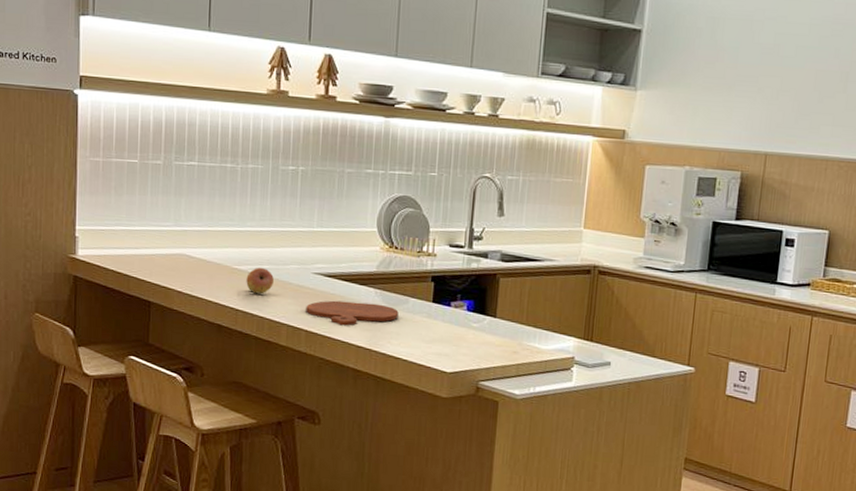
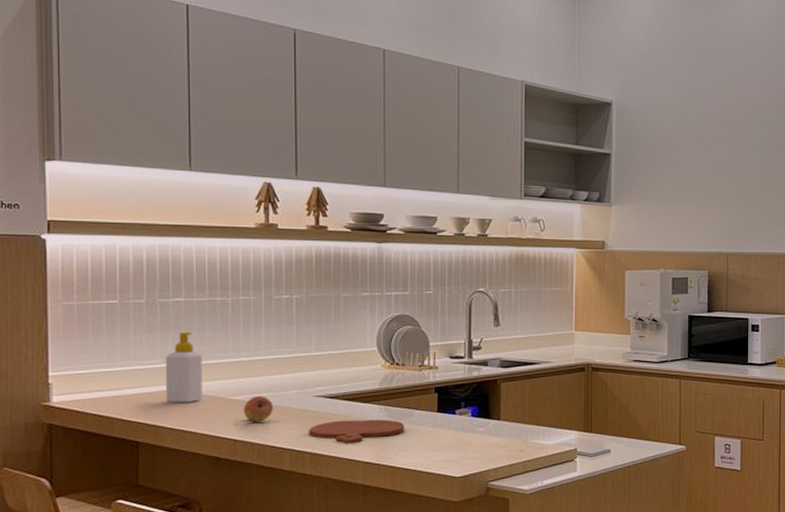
soap bottle: none [177,196,211,268] -> present [166,331,202,403]

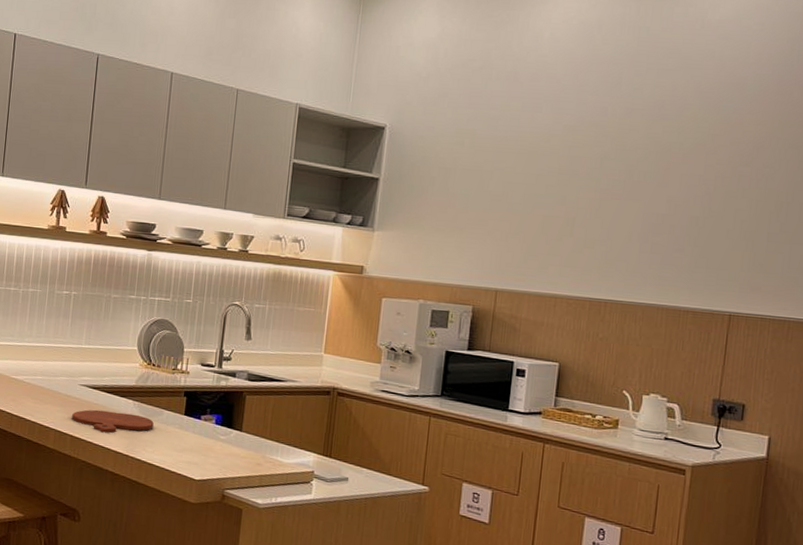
fruit: present [244,395,273,422] -> none [21,377,46,402]

